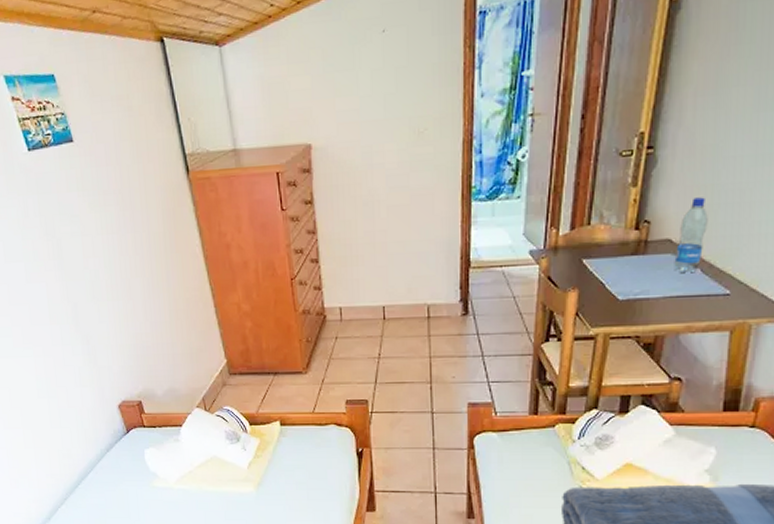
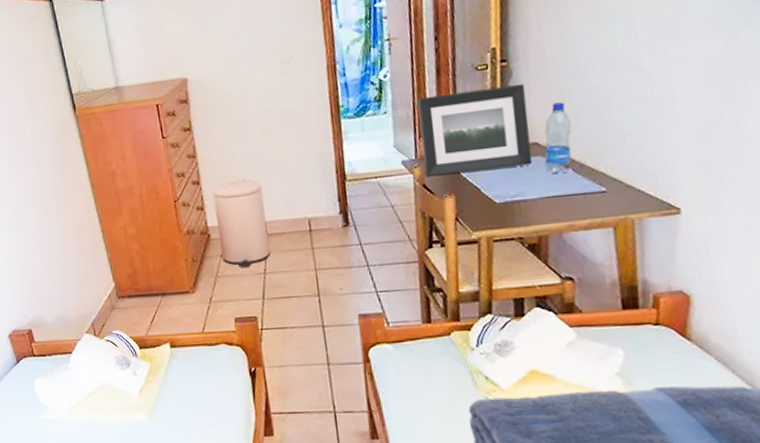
pedal bin: none [330,259,387,351] -> present [211,178,271,267]
picture frame: none [551,175,668,269] -> present [417,84,533,177]

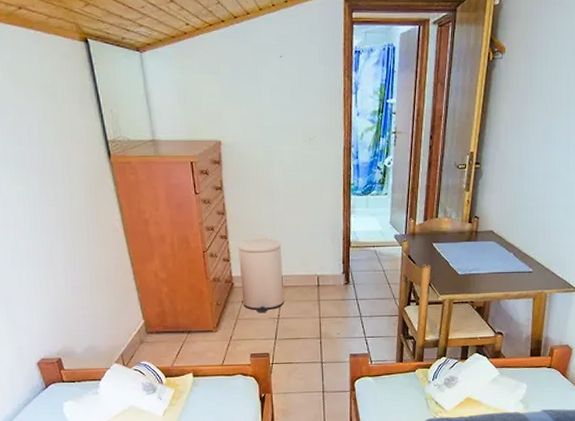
picture frame: present [417,84,533,177] -> none [410,184,490,250]
bottle: present [544,102,572,175] -> none [495,202,517,256]

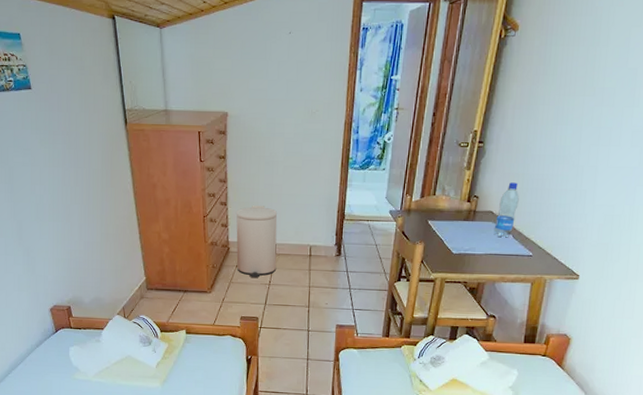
bottle: none [495,202,517,256] -> present [493,182,519,238]

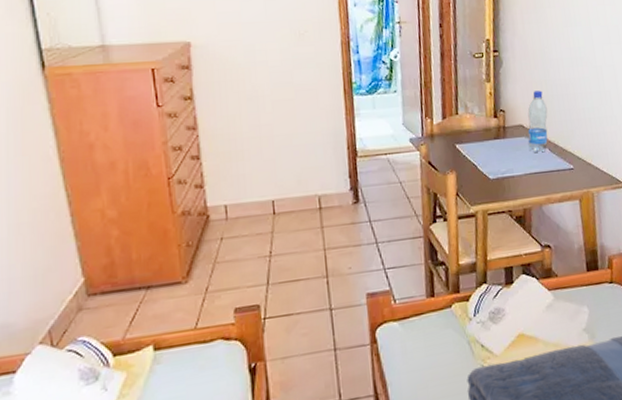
pedal bin: present [235,205,278,278] -> none [213,153,278,251]

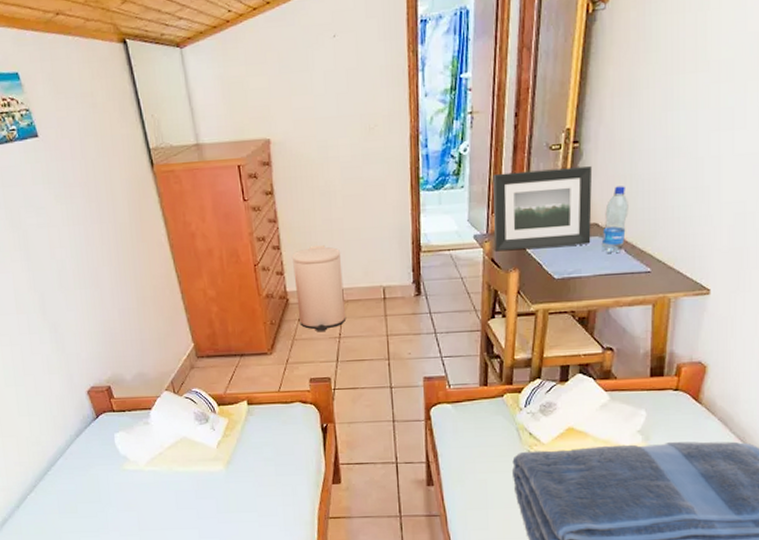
pedal bin: none [213,153,278,251] -> present [291,245,346,331]
picture frame: none [424,73,519,154] -> present [493,166,593,252]

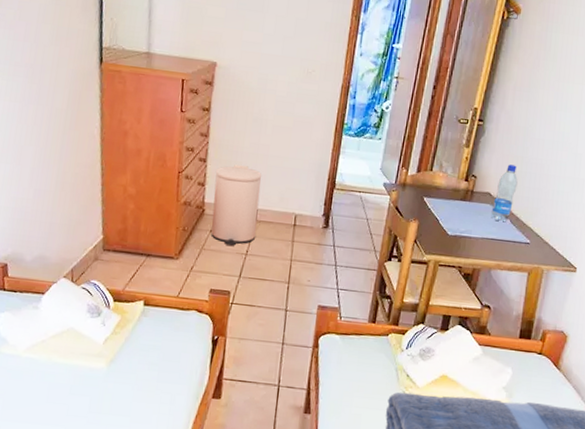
picture frame: present [493,166,593,252] -> none [399,133,492,210]

